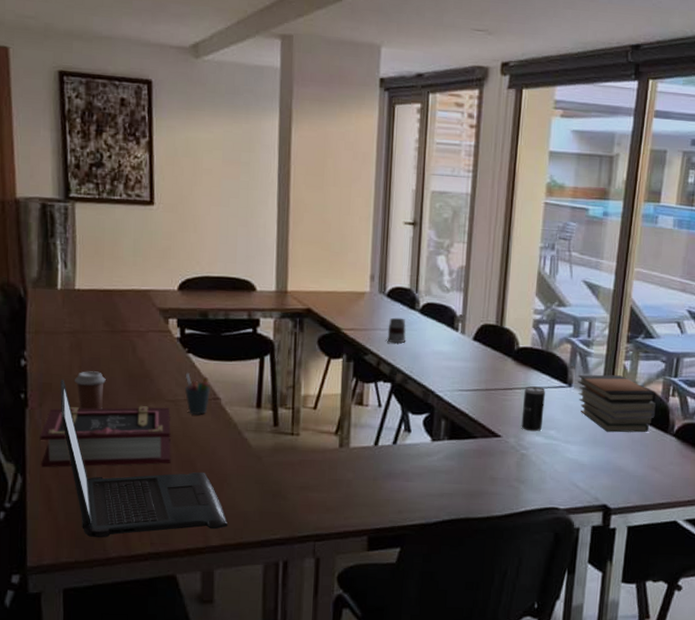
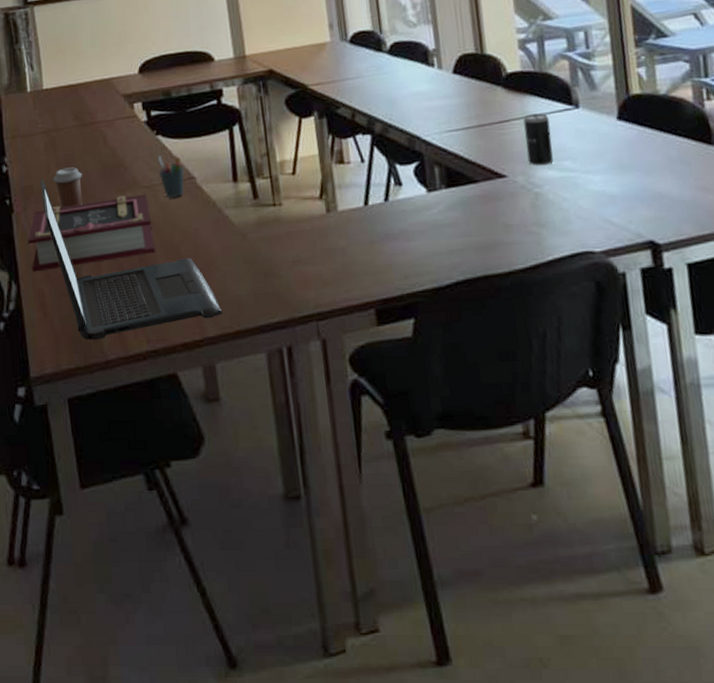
mug: present [386,317,407,344] -> none [356,63,379,92]
book stack: present [578,374,656,433] -> none [584,85,691,154]

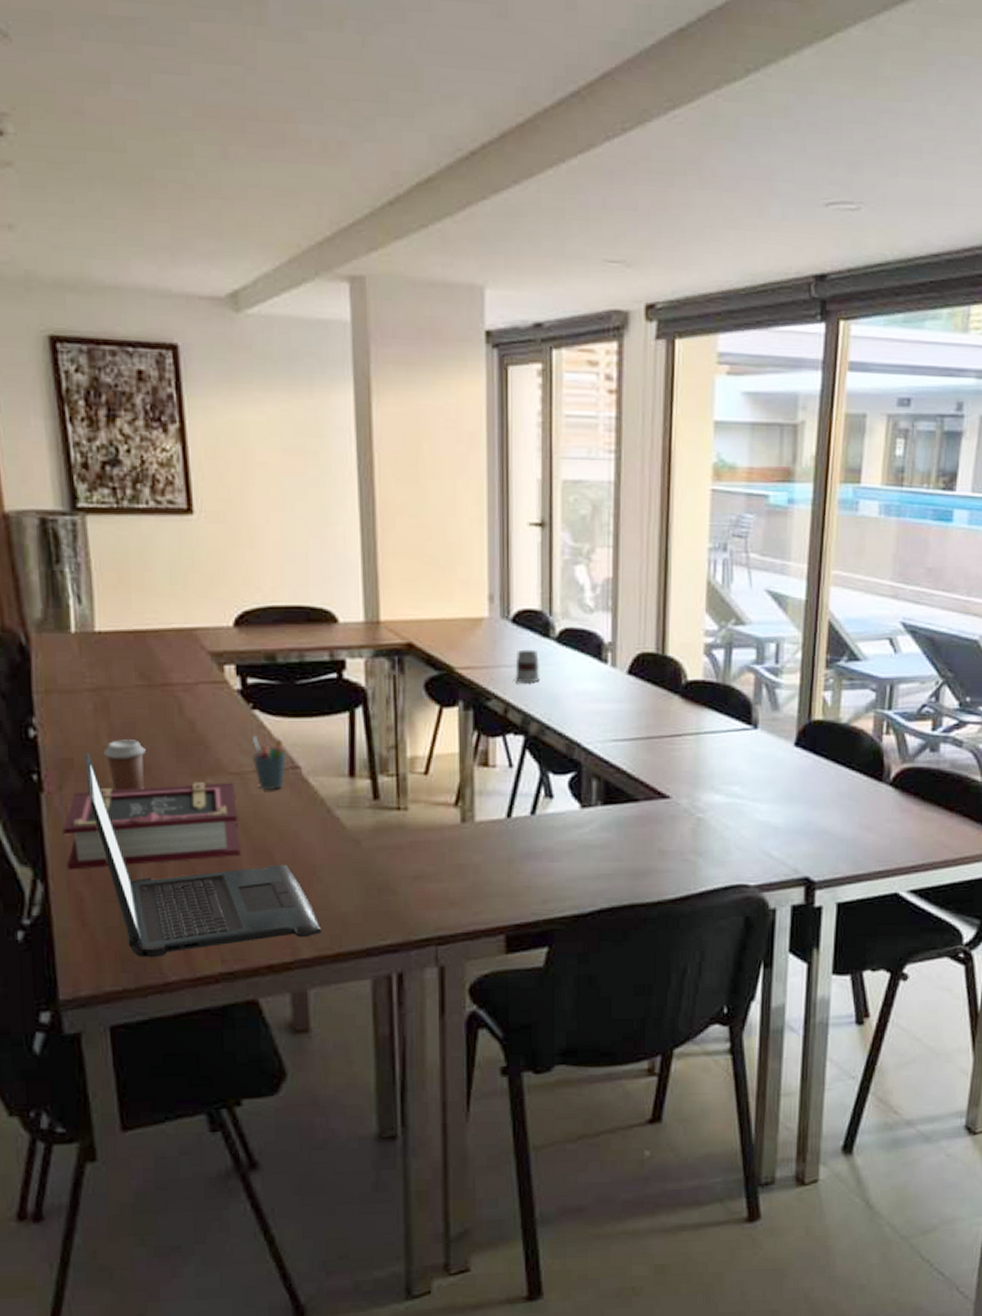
mug: none [356,63,379,92] -> present [514,649,541,684]
beverage can: present [523,113,554,166] -> none [695,730,724,789]

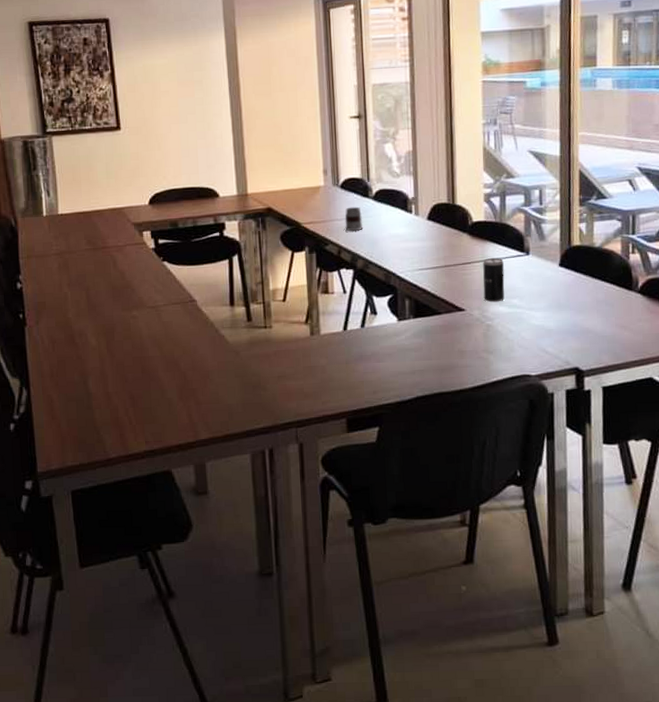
book: present [62,782,241,870] -> none [39,313,157,380]
laptop: present [85,752,322,958] -> none [53,297,215,441]
coffee cup: present [102,740,146,791] -> none [64,287,92,323]
pen holder: present [251,735,286,791] -> none [162,280,187,319]
beverage can: none [695,730,724,789] -> present [483,258,505,303]

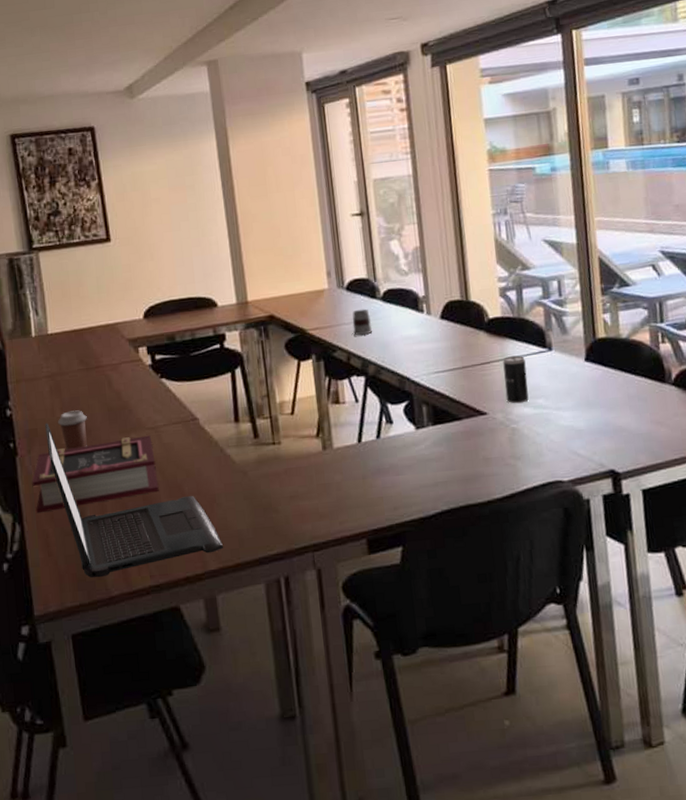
book: none [39,313,157,380] -> present [32,435,159,514]
laptop: none [53,297,215,441] -> present [45,422,224,578]
coffee cup: none [64,287,92,323] -> present [57,410,87,450]

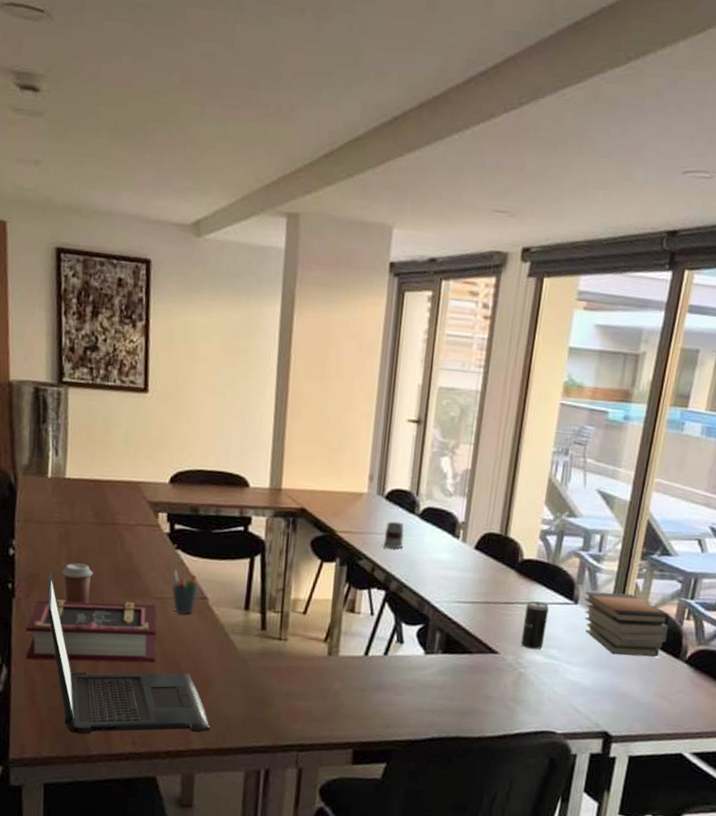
pen holder: none [161,398,188,440] -> present [172,570,198,615]
book stack: none [557,330,648,392] -> present [584,591,670,657]

